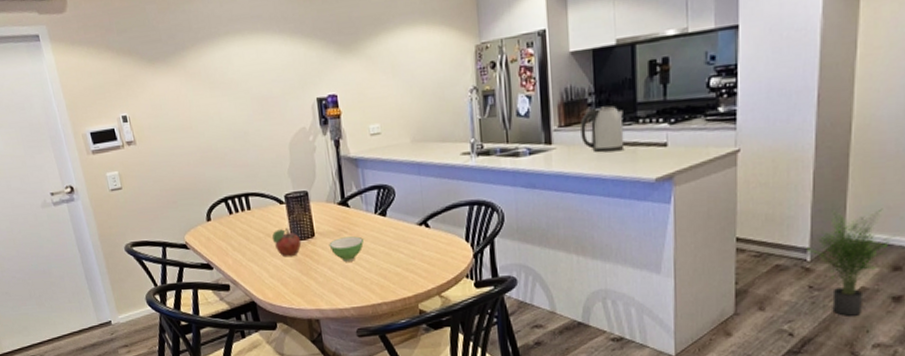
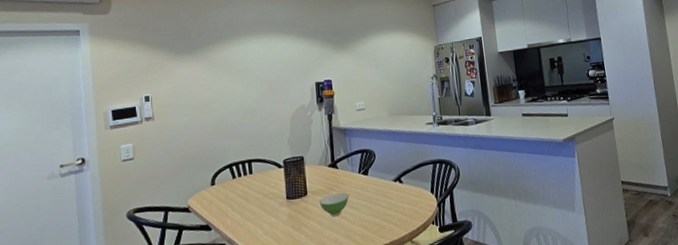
fruit: present [271,227,302,258] -> none [269,188,295,215]
kettle: present [580,105,625,153] -> none [509,88,540,122]

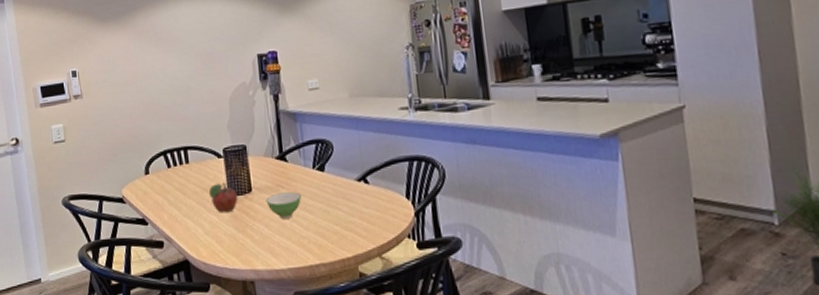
fruit: none [269,188,295,215] -> present [208,182,239,213]

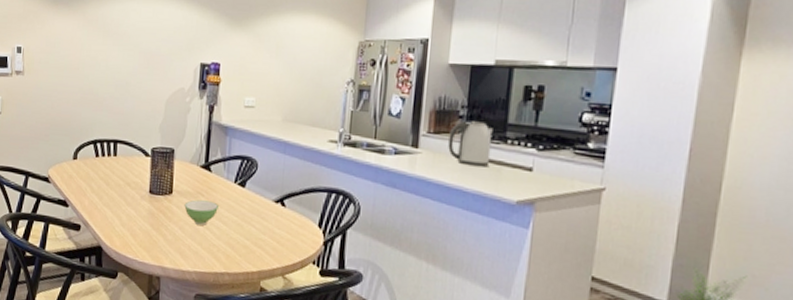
fruit: present [208,182,239,213] -> none [131,180,159,210]
kettle: none [518,61,565,109] -> present [448,121,493,168]

